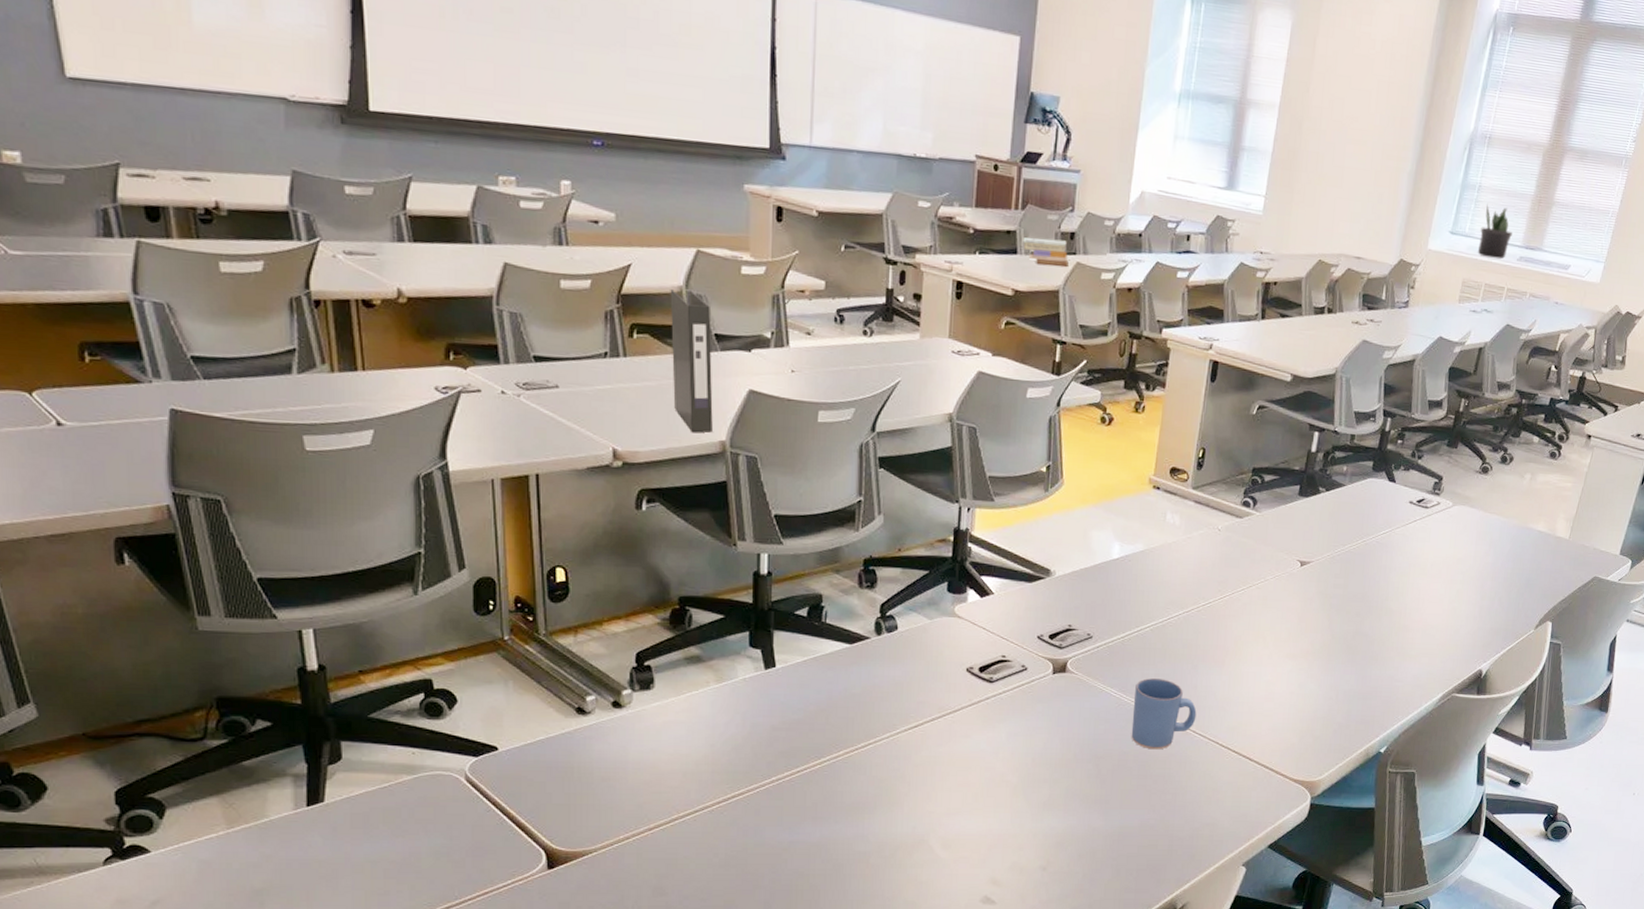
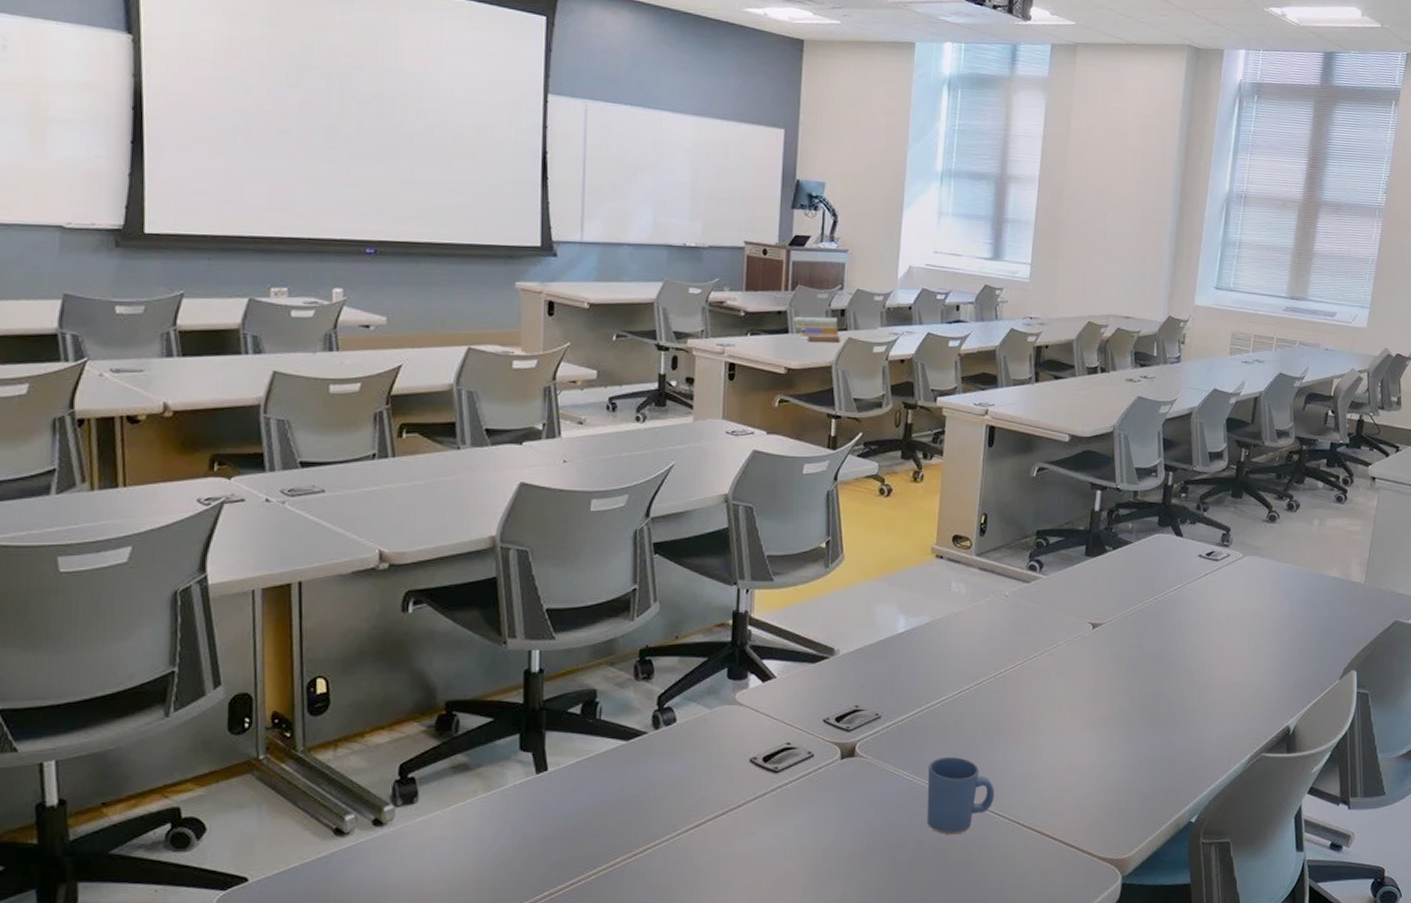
binder: present [670,289,713,433] -> none [440,387,483,530]
planter: present [1477,204,1512,260] -> none [1243,259,1276,311]

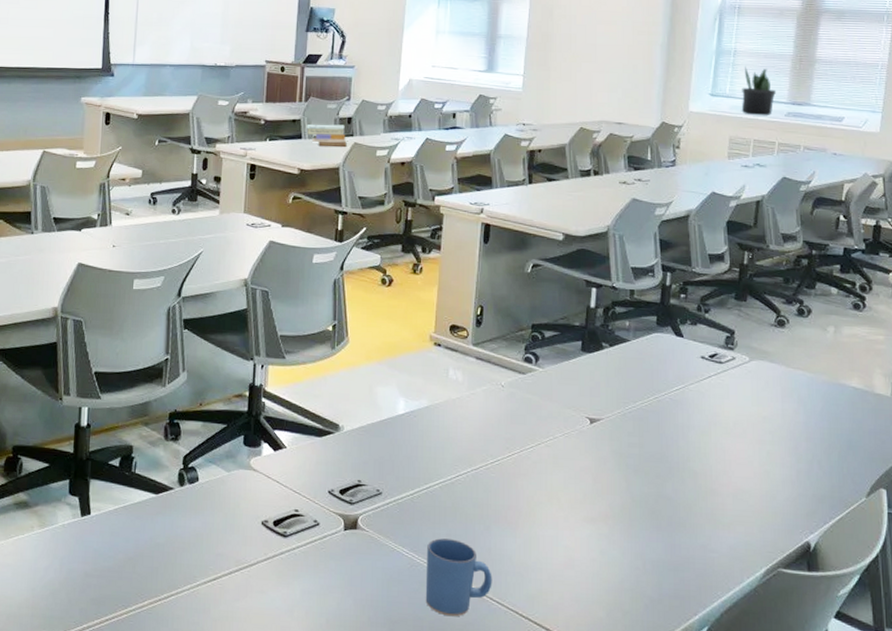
planter: none [1243,259,1276,311] -> present [741,66,776,117]

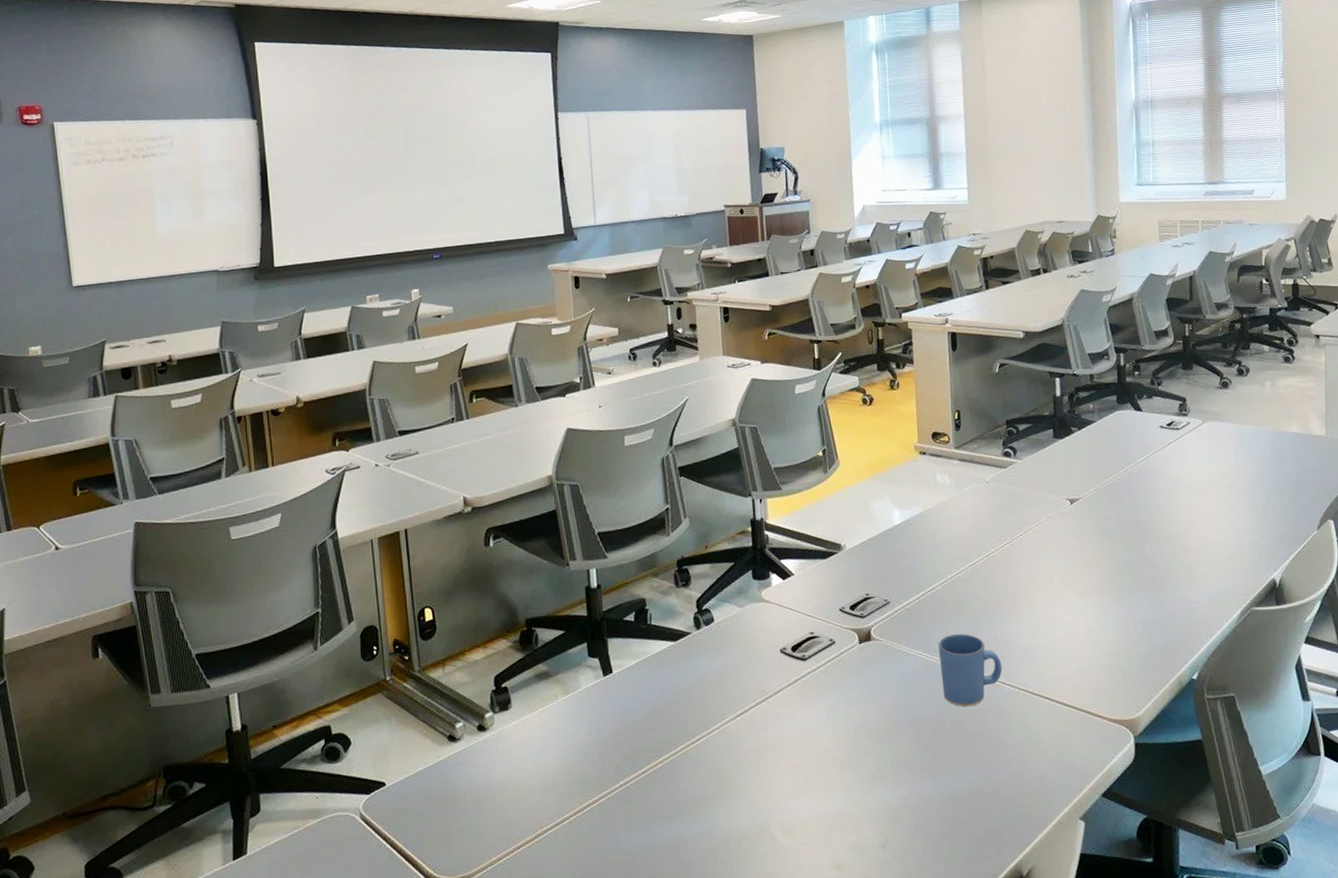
books: present [307,124,347,147] -> none [772,257,813,282]
planter: present [741,66,776,117] -> none [1163,154,1193,199]

